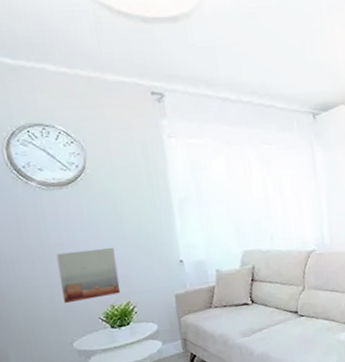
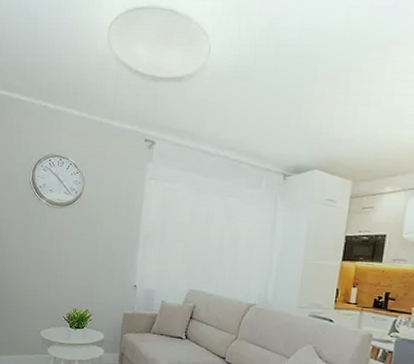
wall art: present [56,247,121,304] -> none [42,258,87,301]

